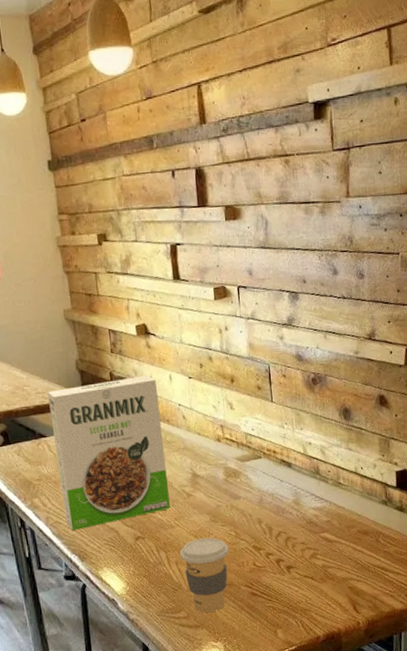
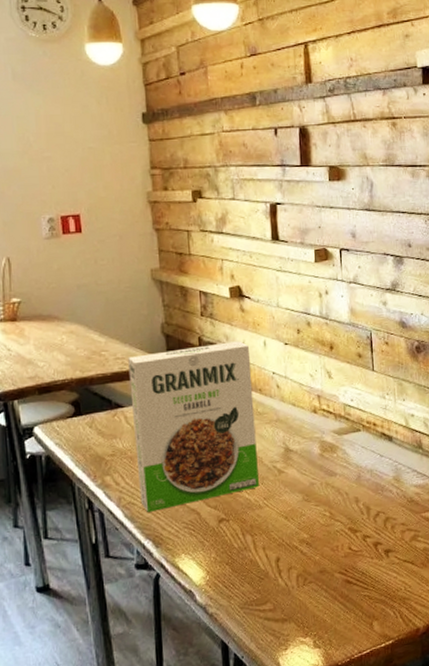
coffee cup: present [179,537,229,613] -> none [268,519,322,604]

